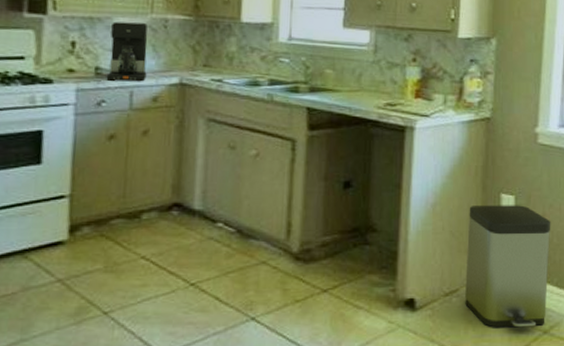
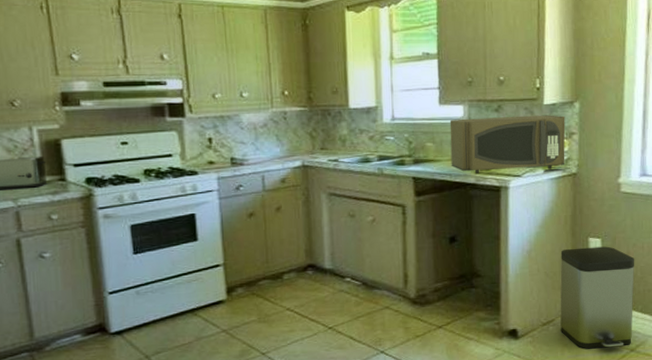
coffee maker: present [106,21,148,82] -> none [240,117,274,169]
microwave: none [351,45,480,111] -> present [449,115,566,175]

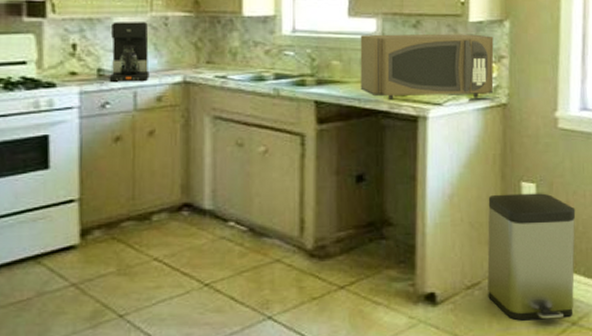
coffee maker: none [240,117,274,169] -> present [109,22,150,83]

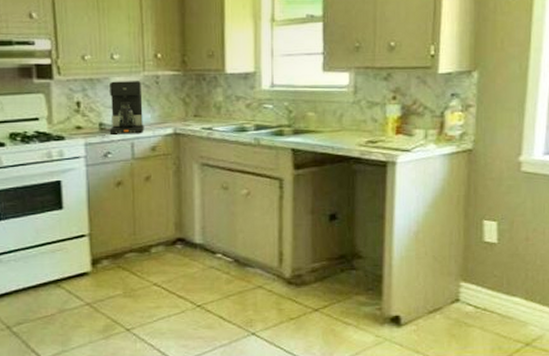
microwave: present [360,33,494,101] -> none [334,85,462,148]
pedal bin: present [487,193,576,321] -> none [448,230,535,341]

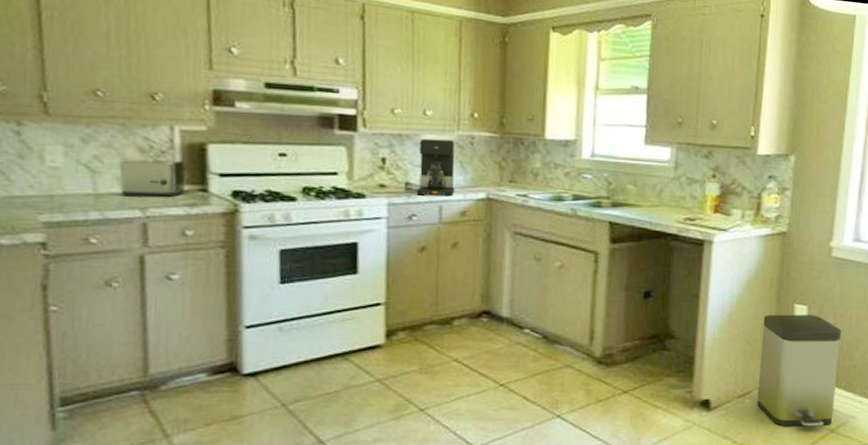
pedal bin: none [448,230,535,341] -> present [757,314,842,427]

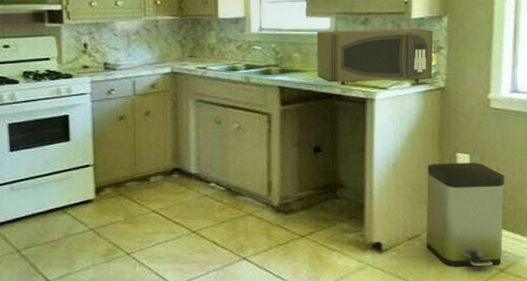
coffee maker: present [416,138,455,197] -> none [113,25,145,74]
microwave: none [652,162,779,226] -> present [316,29,433,86]

